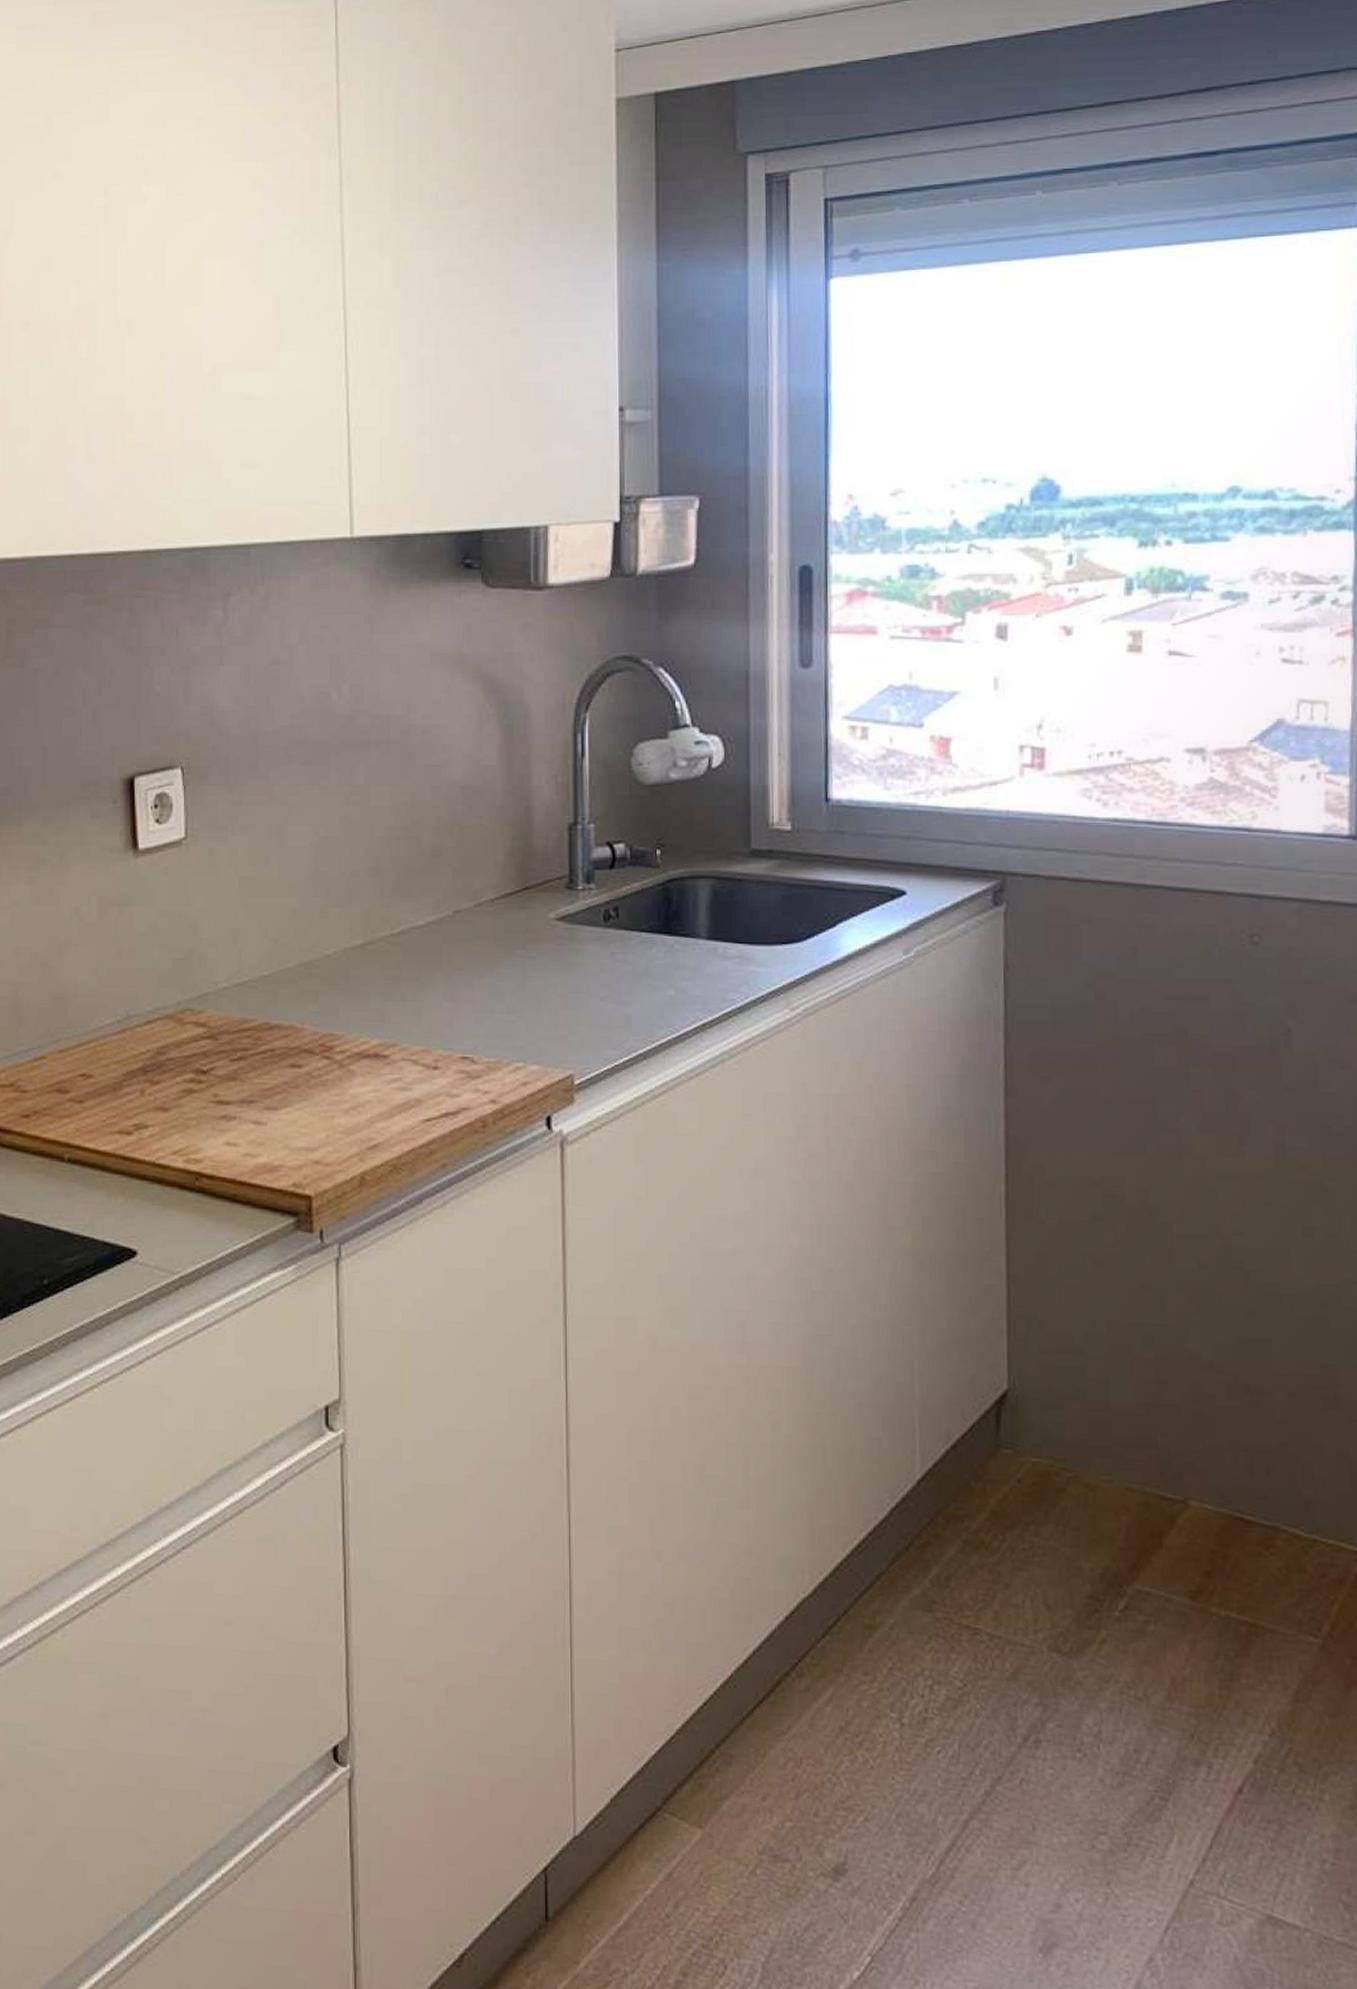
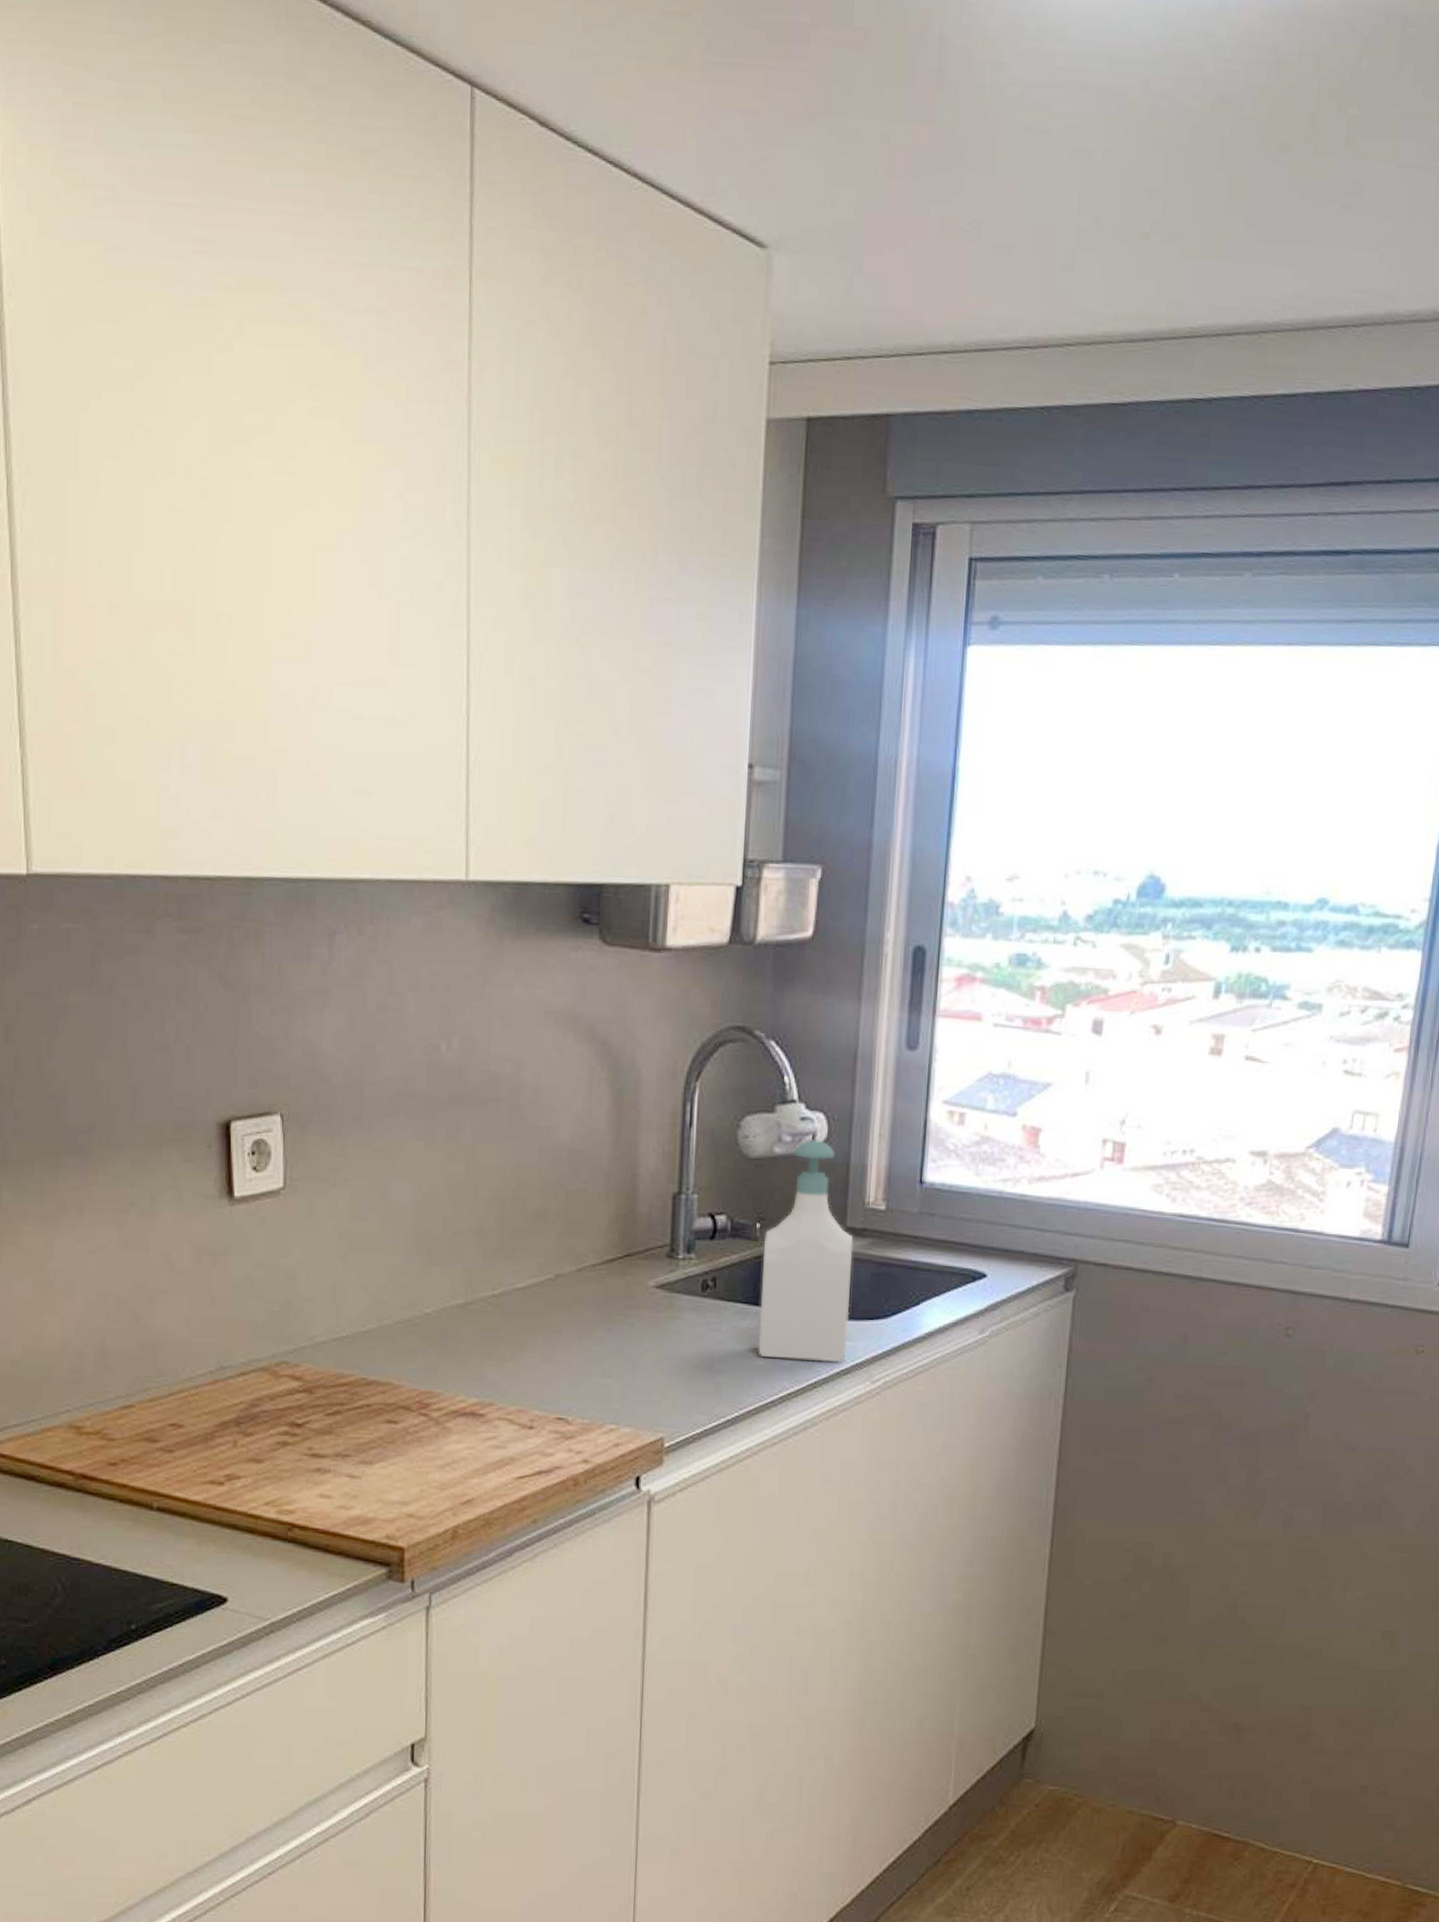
soap bottle: none [665,762,761,990] -> present [758,1139,854,1362]

